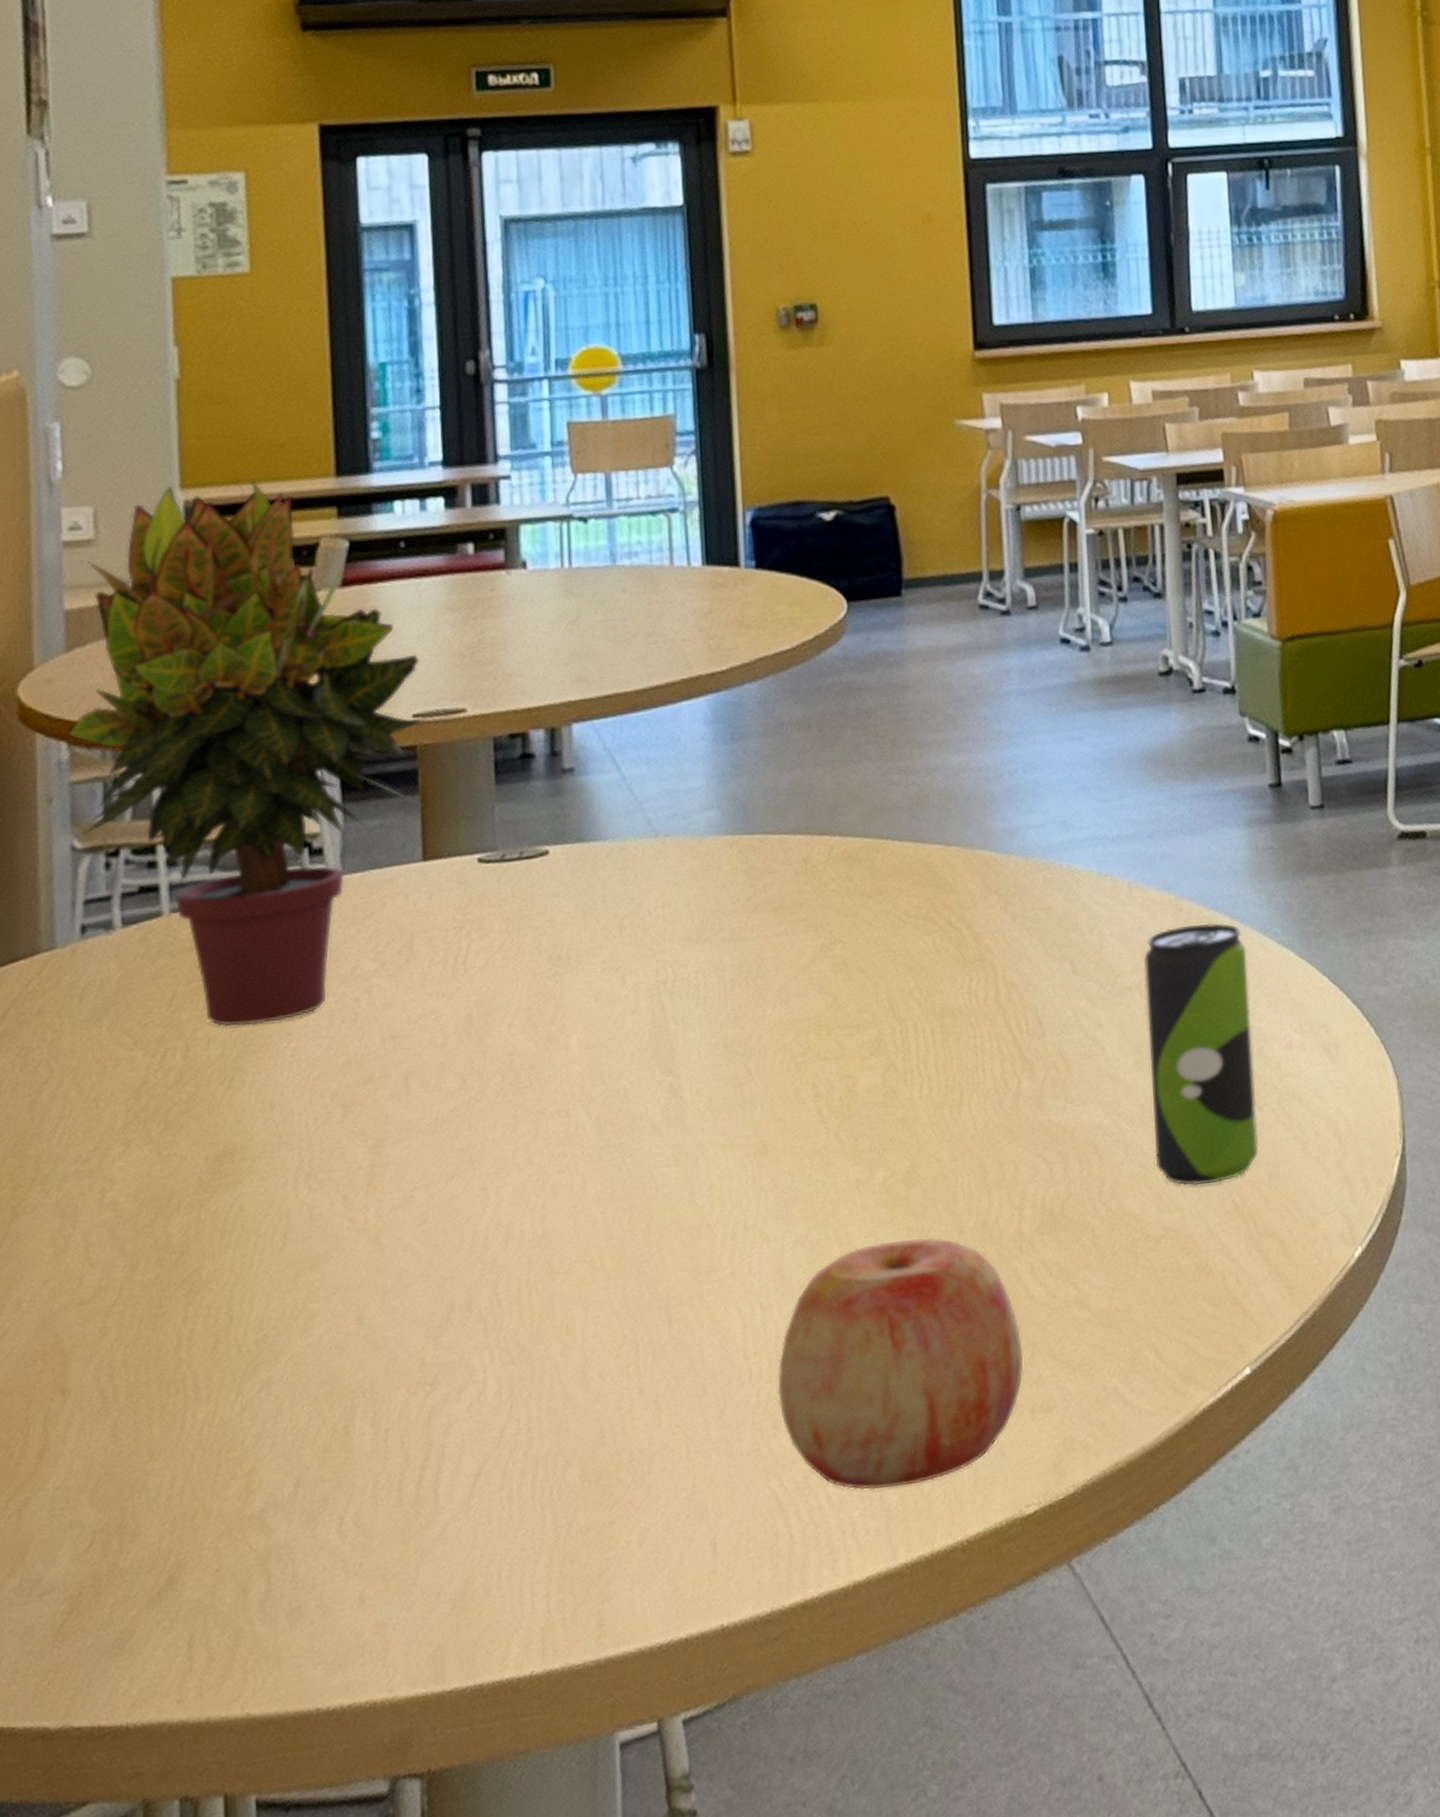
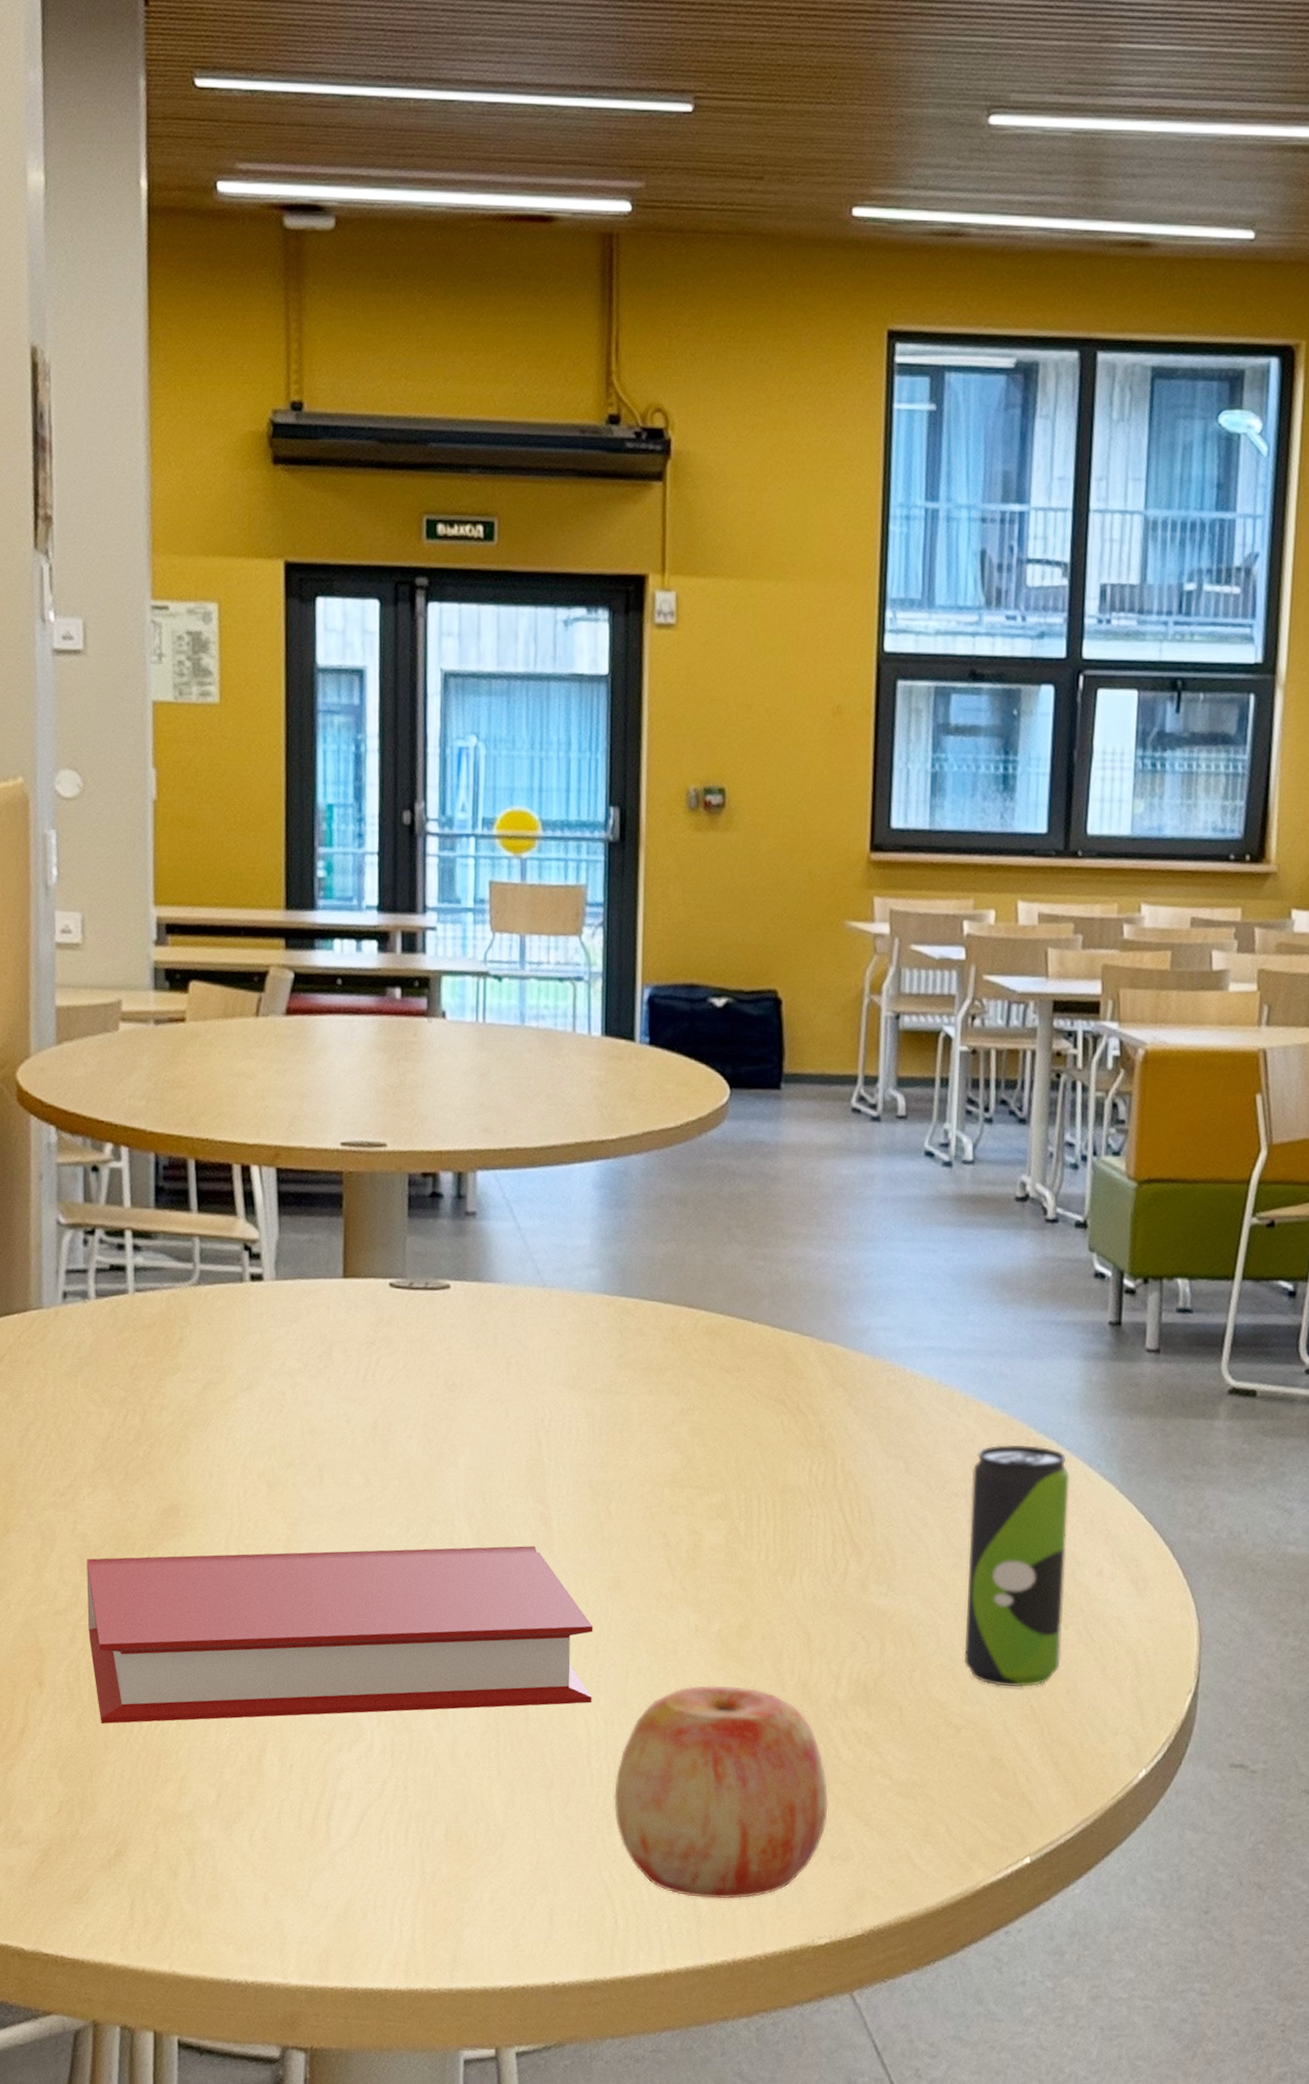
potted plant: present [65,478,431,1027] -> none [54,901,356,1402]
book: none [119,1123,745,1425] -> present [87,1546,594,1724]

